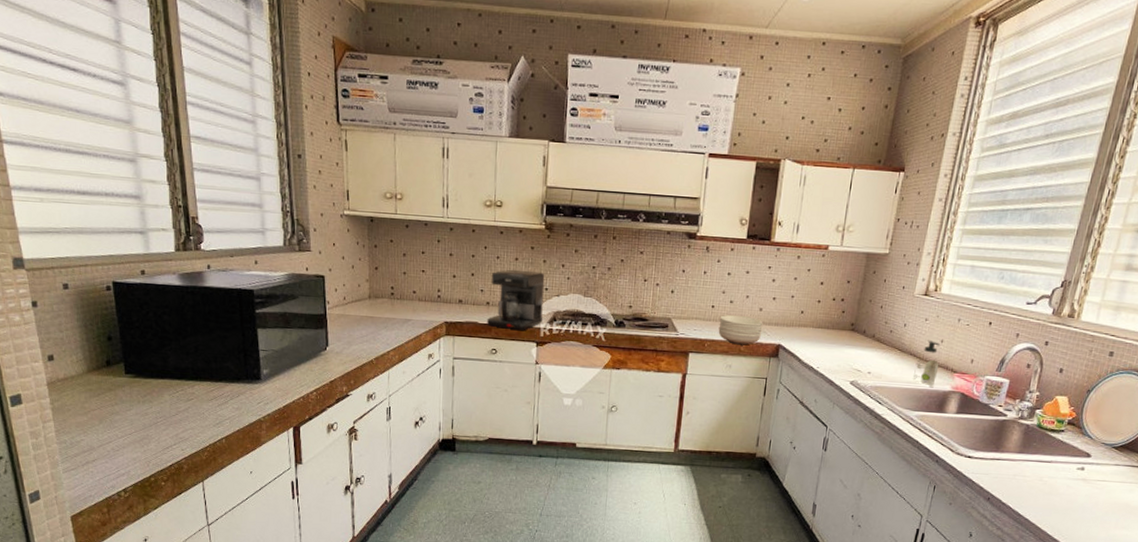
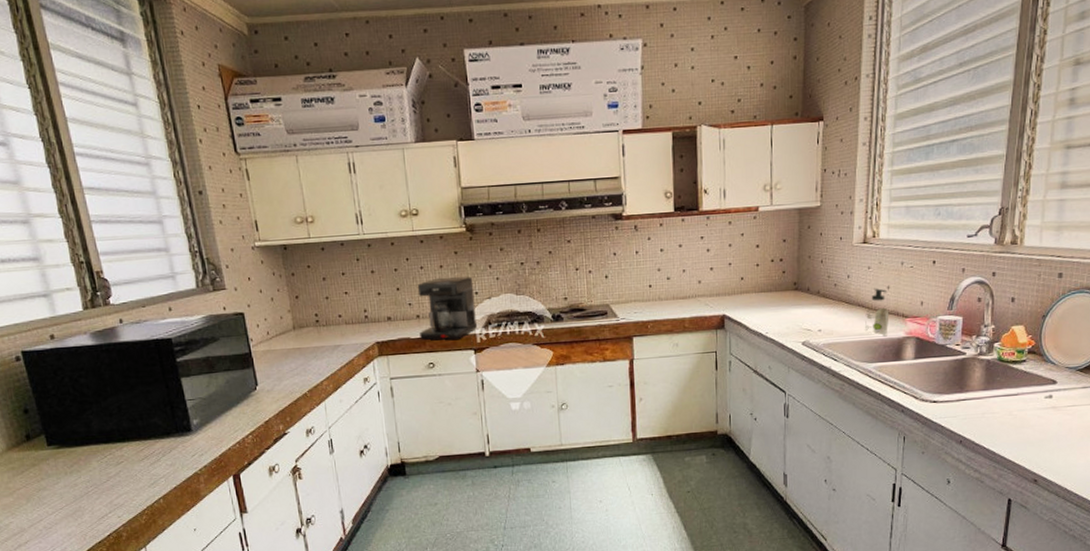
bowl: present [718,315,763,346] -> none [659,291,705,322]

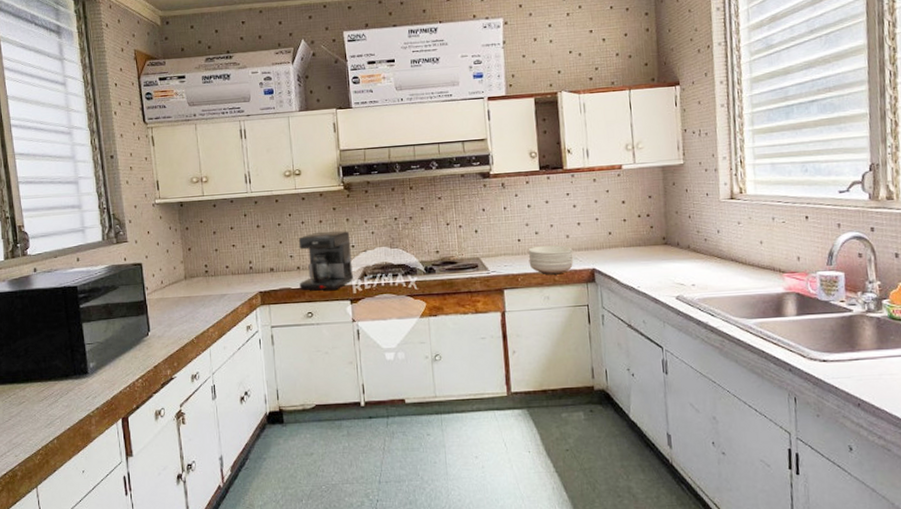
bowl: none [659,291,705,322] -> present [528,245,574,275]
soap dispenser: present [864,288,890,337] -> none [739,243,766,292]

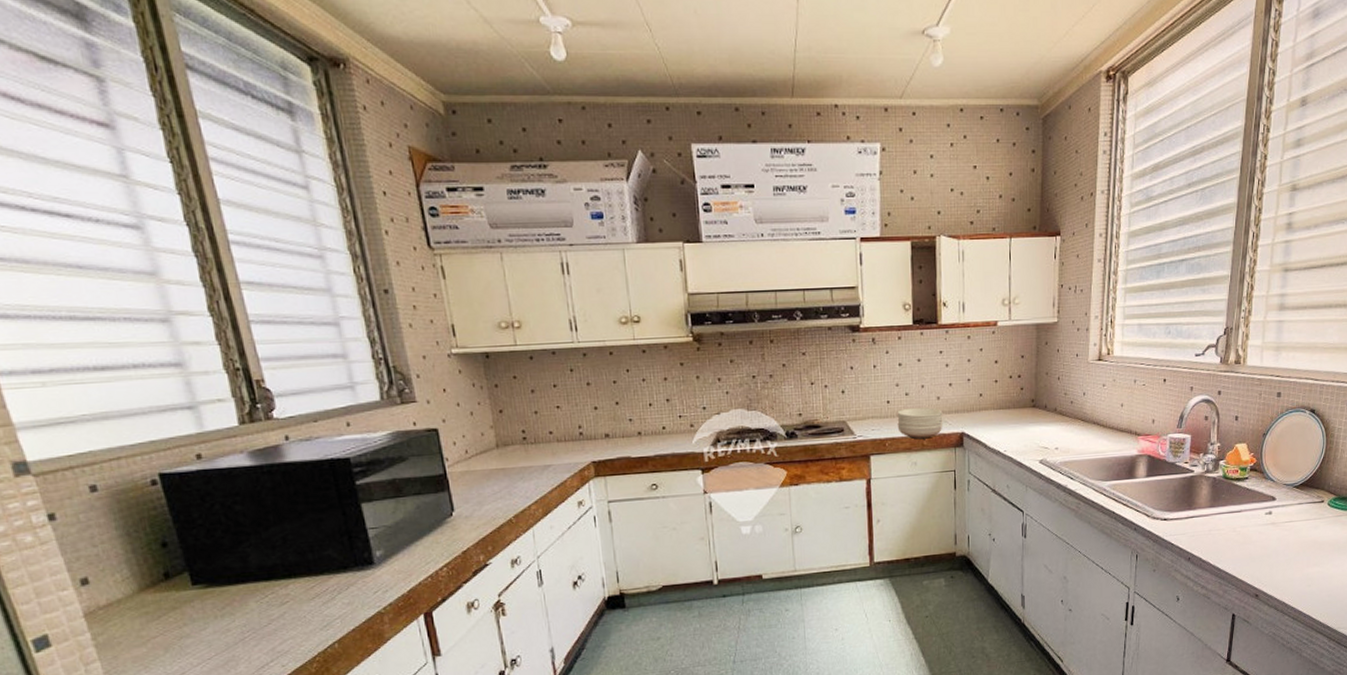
coffee maker: present [298,231,353,291] -> none [638,390,704,459]

